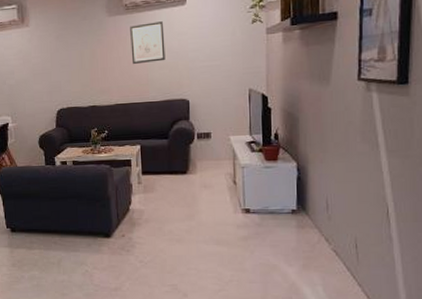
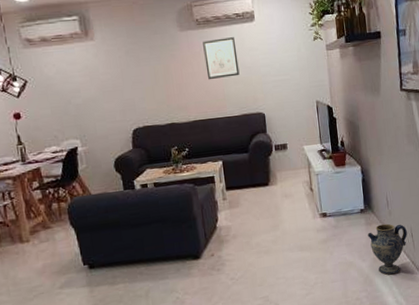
ceramic jug: none [298,229,350,286] -> present [367,223,407,275]

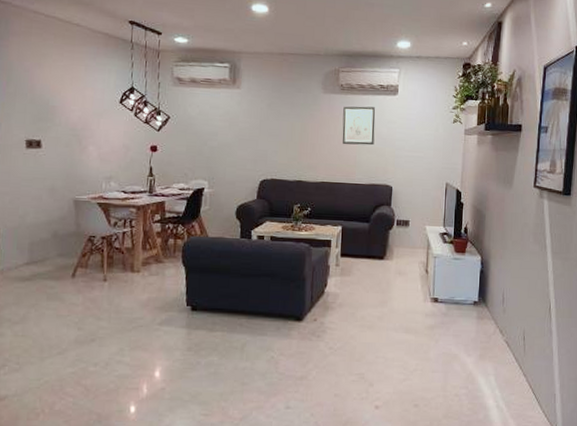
ceramic jug: present [367,223,407,275] -> none [477,321,519,376]

